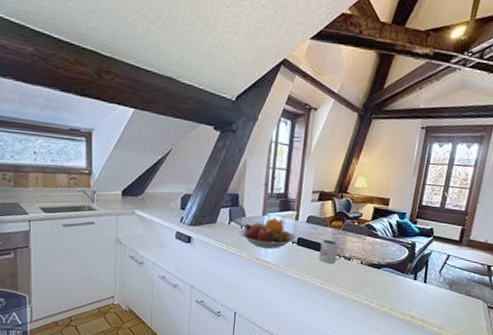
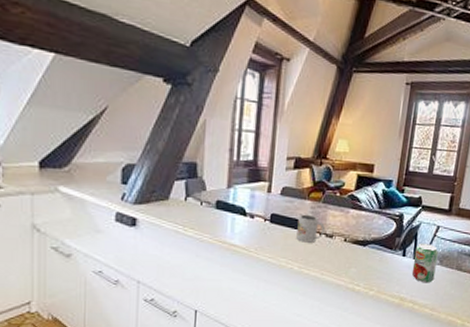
fruit bowl: present [238,217,297,249] -> none [197,190,270,229]
beverage can: none [421,269,448,305] -> present [411,242,439,283]

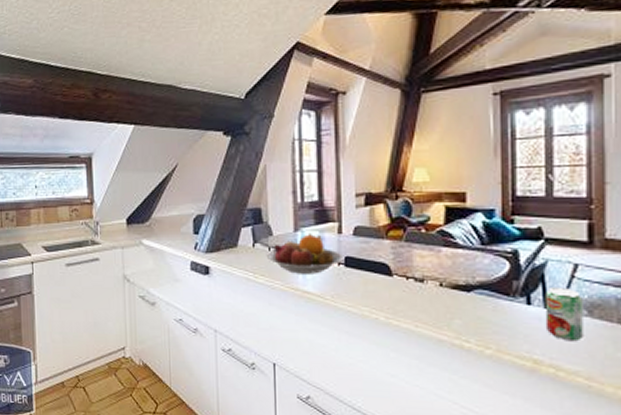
fruit bowl: none [197,190,270,229] -> present [266,232,343,274]
mug: present [296,214,325,243] -> none [377,255,412,289]

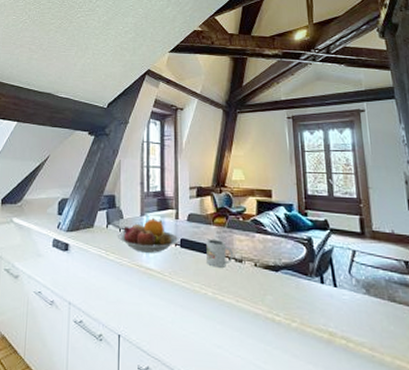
mug: none [377,255,412,289] -> present [206,238,233,268]
beverage can: present [544,286,583,342] -> none [333,268,365,316]

